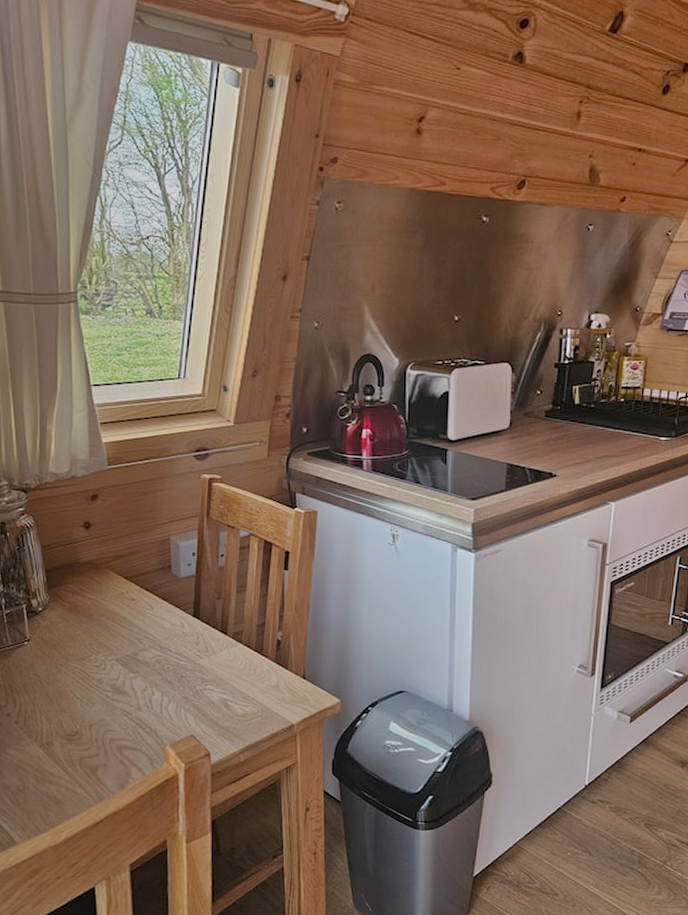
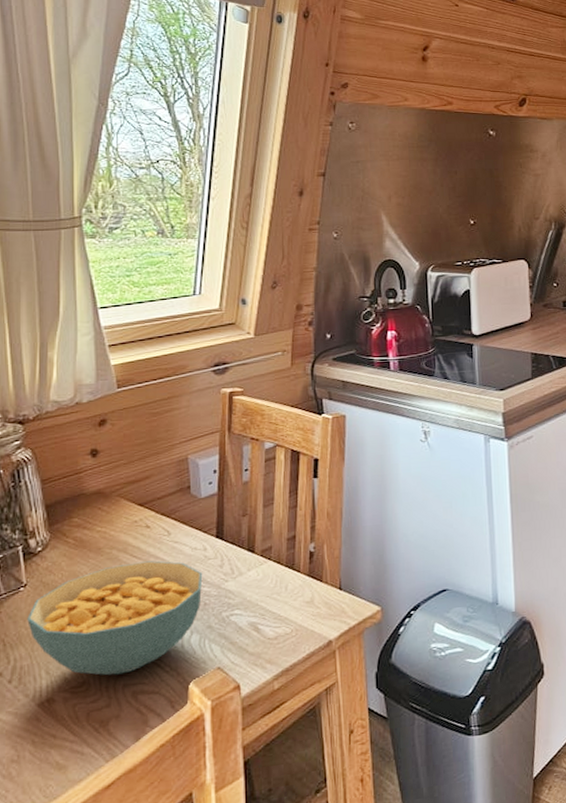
cereal bowl: none [30,631,180,729] -> present [27,561,203,676]

